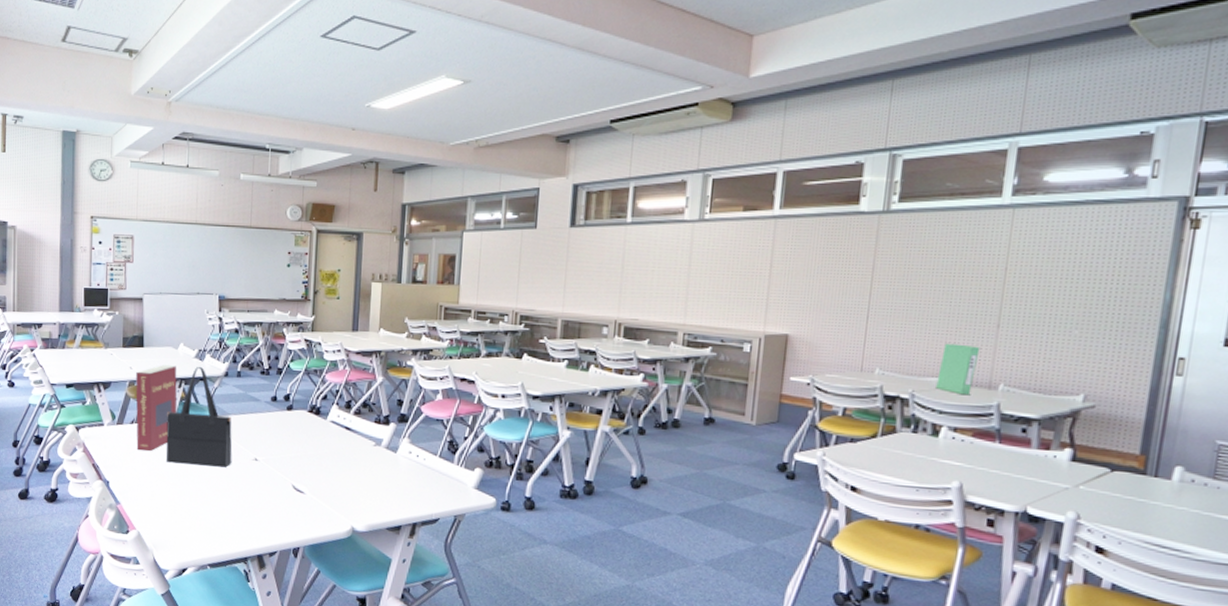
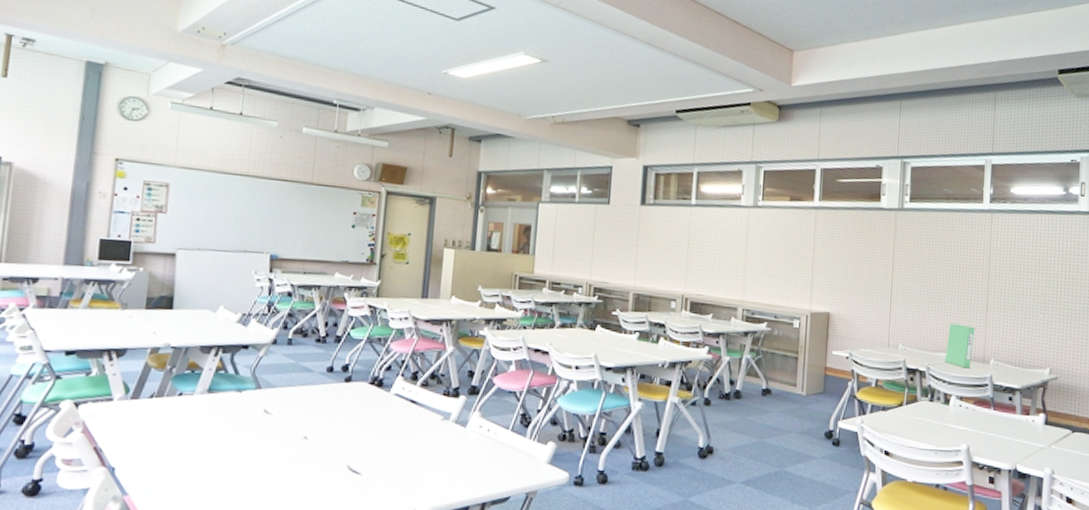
book: present [135,365,177,452] -> none [155,330,214,431]
tote bag: present [166,367,232,468] -> none [193,333,279,448]

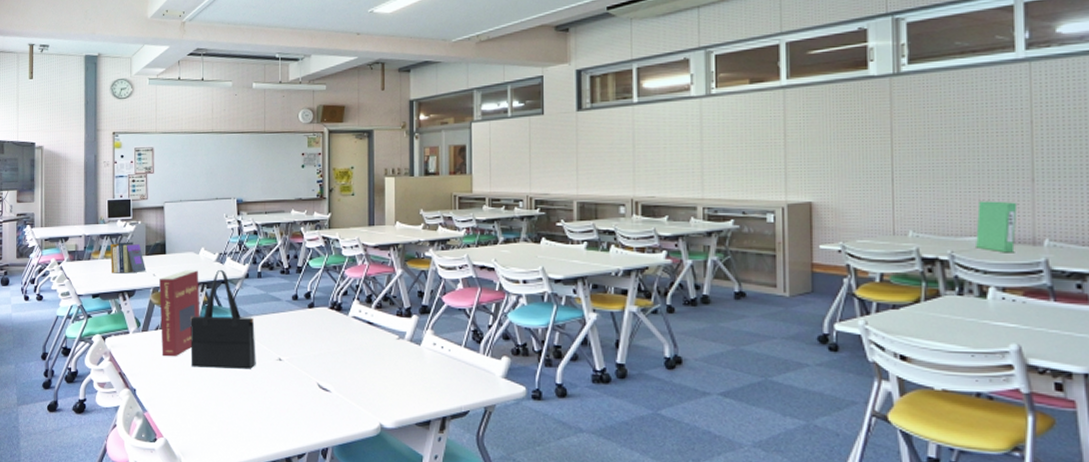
books: none [95,290,145,329] -> present [110,242,147,274]
book: none [155,330,214,431] -> present [159,270,200,357]
tote bag: none [193,333,279,448] -> present [190,270,256,369]

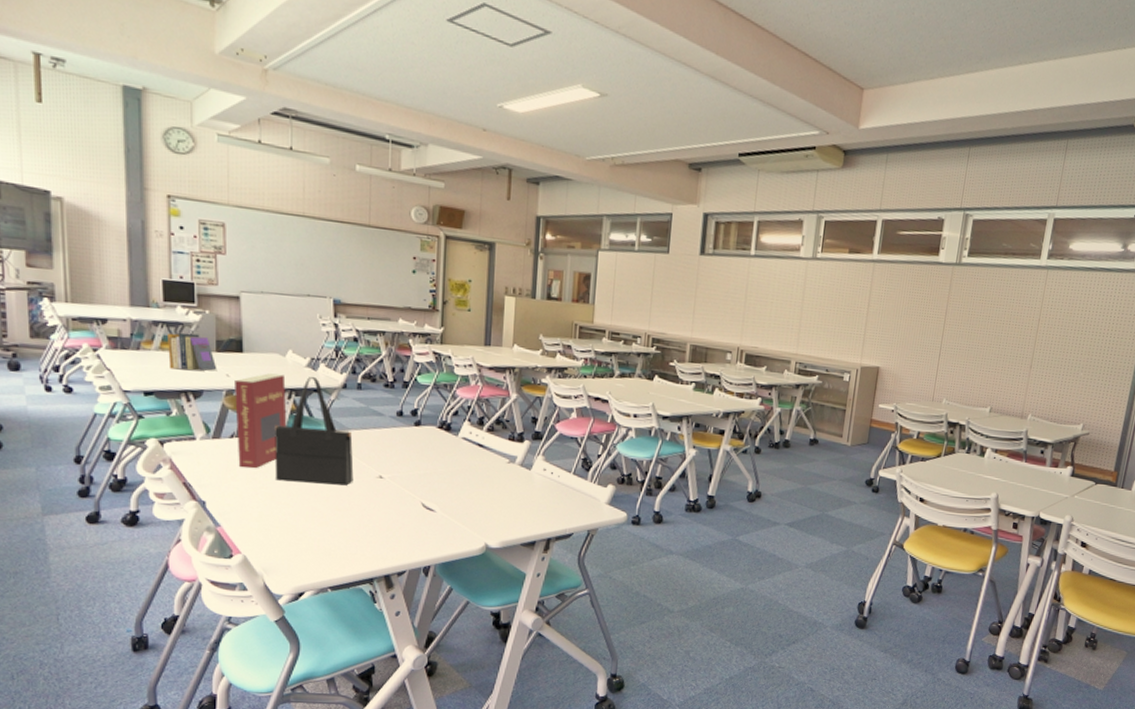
binder: present [976,201,1018,253] -> none [985,379,1018,423]

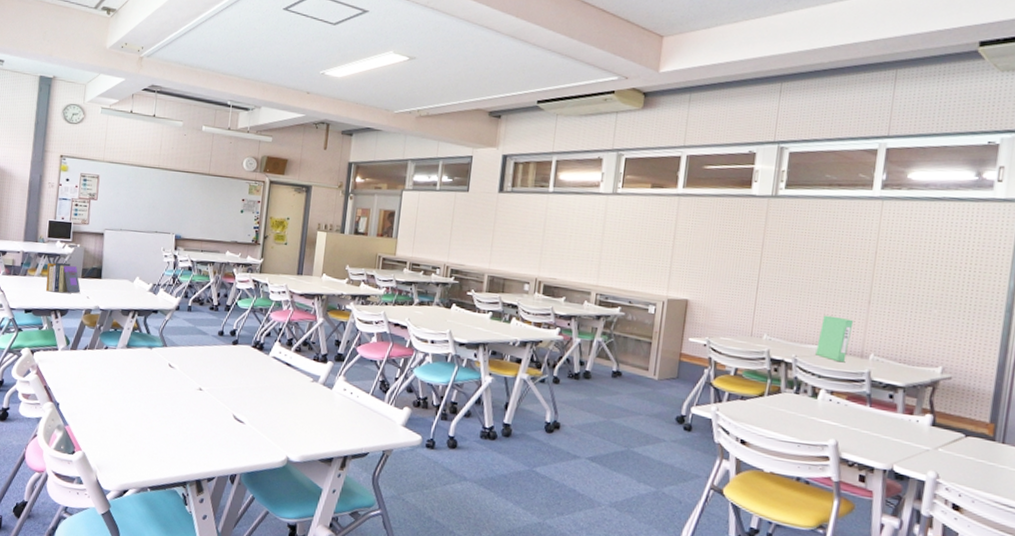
book: present [235,373,287,469] -> none [88,296,132,377]
tote bag: present [275,377,354,486] -> none [115,300,180,396]
binder: none [985,379,1018,423] -> present [815,315,854,363]

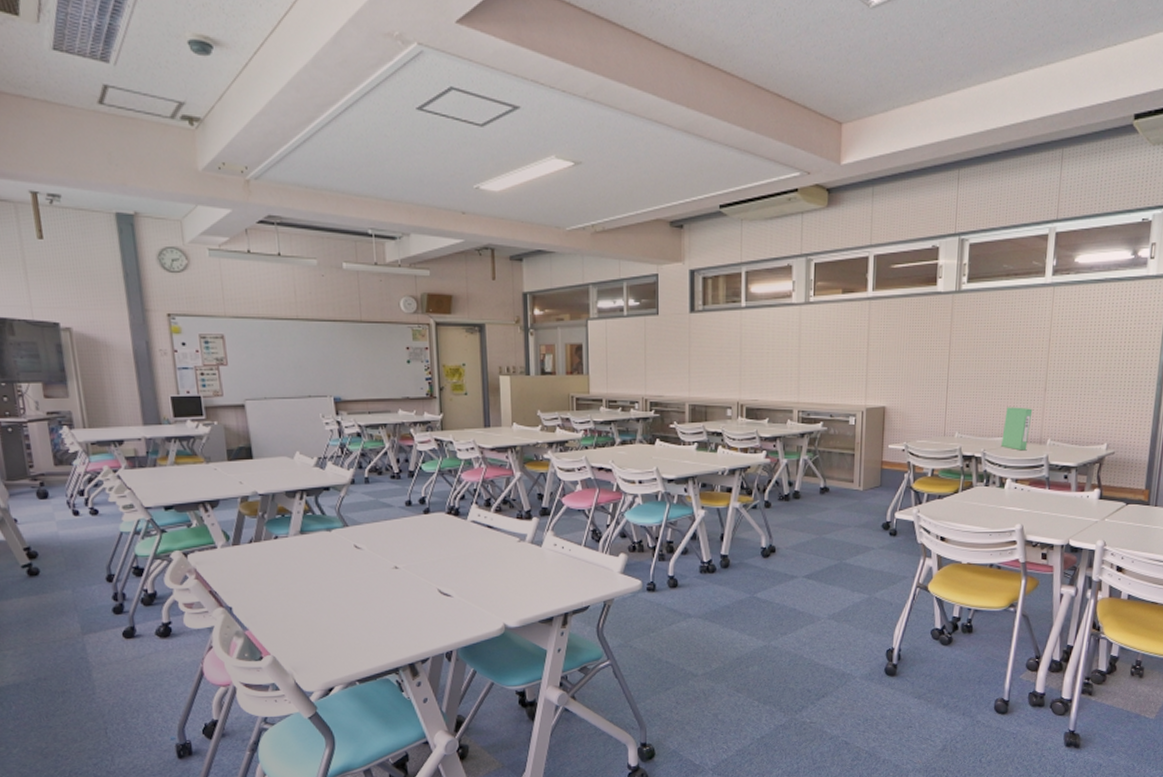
books: present [46,262,81,294] -> none [181,445,231,482]

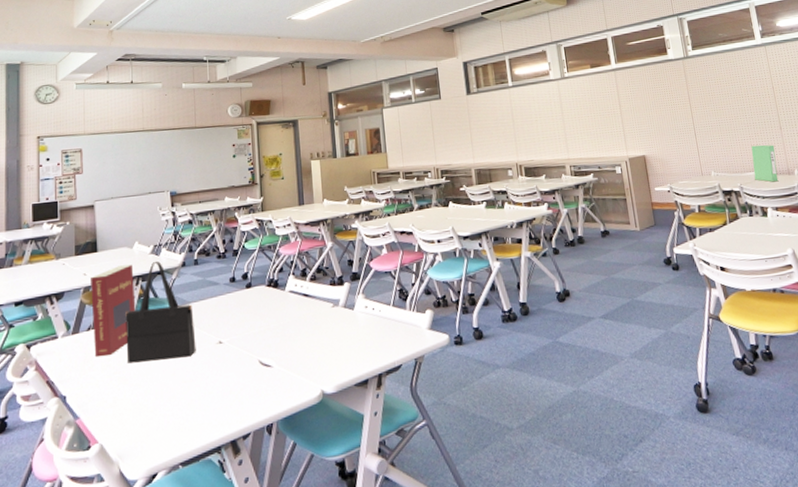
book: none [248,476,302,571] -> present [91,264,136,358]
tote bag: none [290,476,370,580] -> present [125,262,196,364]

